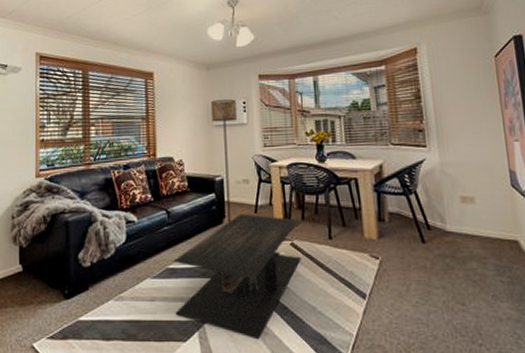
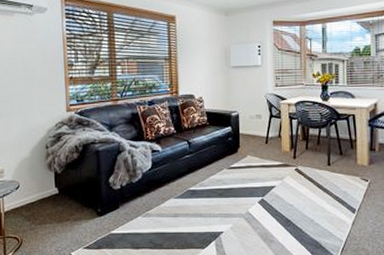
coffee table: present [173,213,301,340] -> none [194,144,304,246]
floor lamp: present [211,99,237,223] -> none [229,43,253,152]

